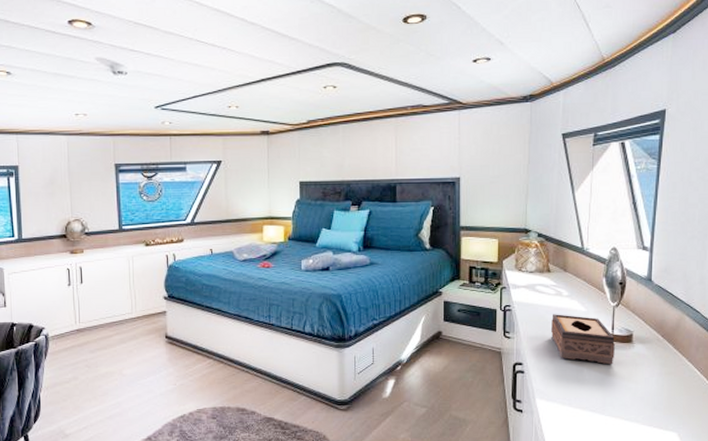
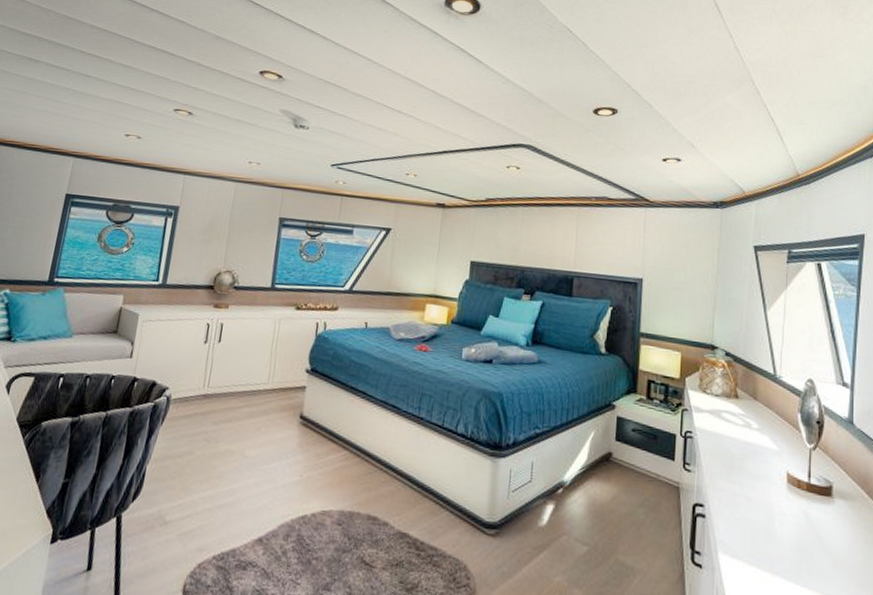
tissue box: present [551,314,615,365] -> none [738,449,812,522]

